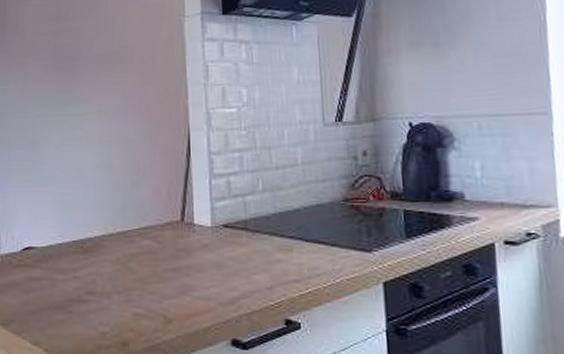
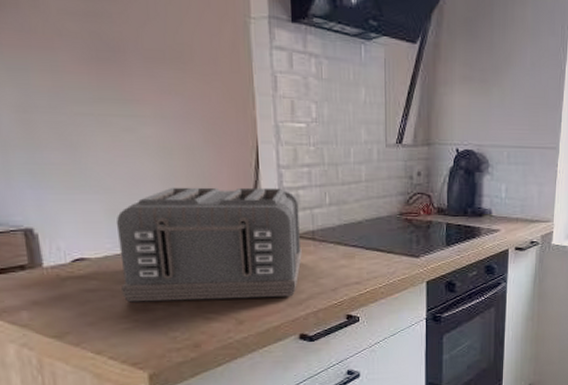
toaster: none [60,175,234,295] -> present [116,187,302,303]

